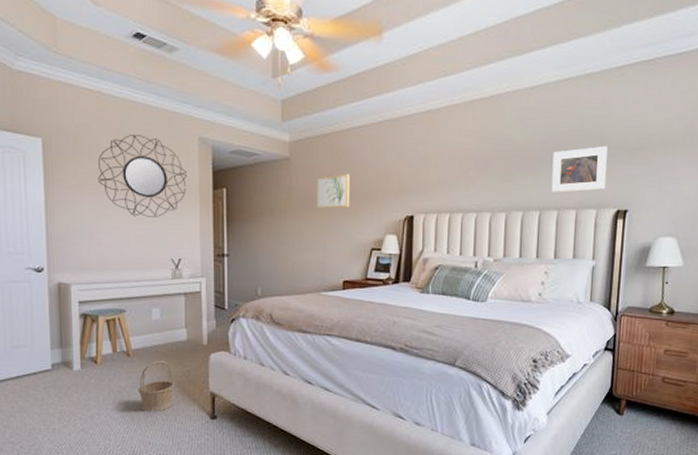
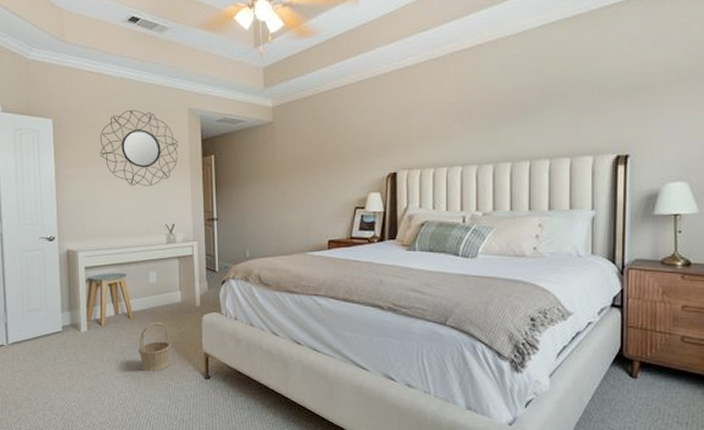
wall art: present [315,173,351,209] -> none [298,134,333,170]
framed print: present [551,145,608,193] -> none [541,88,603,141]

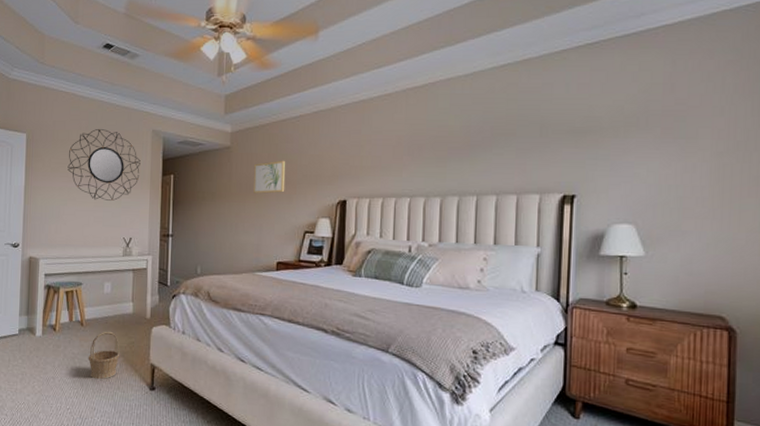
wall art: none [298,134,333,170] -> present [253,160,286,194]

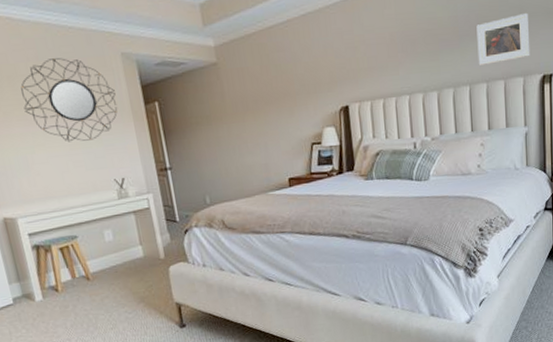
basket: present [88,331,120,380] -> none [103,279,141,331]
wall art: present [253,160,286,194] -> none [246,71,285,111]
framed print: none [489,129,550,177] -> present [476,12,530,65]

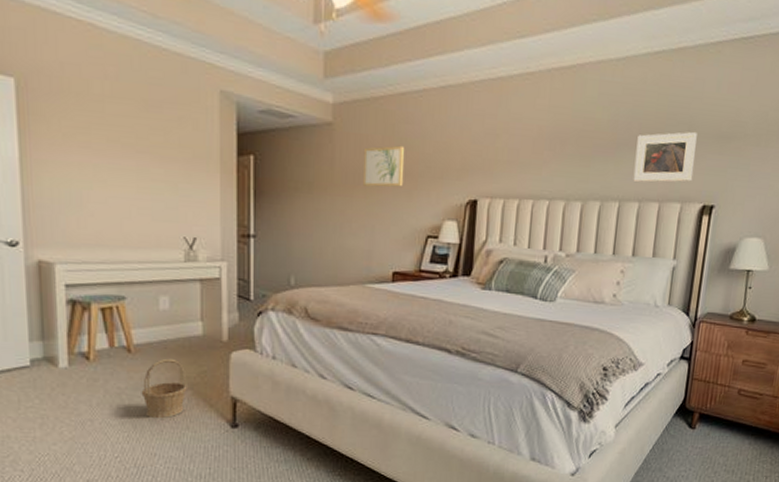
home mirror: present [21,58,118,142] -> none [89,81,204,186]
basket: none [103,279,141,331] -> present [141,358,187,419]
wall art: none [246,71,285,111] -> present [363,145,405,187]

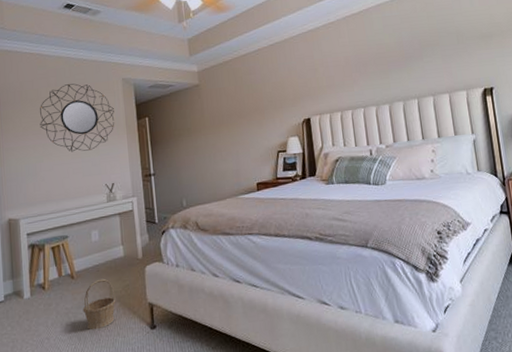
home mirror: none [89,81,204,186] -> present [40,83,115,152]
wall art: present [363,145,405,187] -> none [222,90,255,124]
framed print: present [633,131,697,183] -> none [420,37,470,81]

